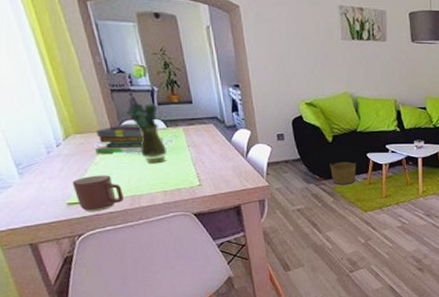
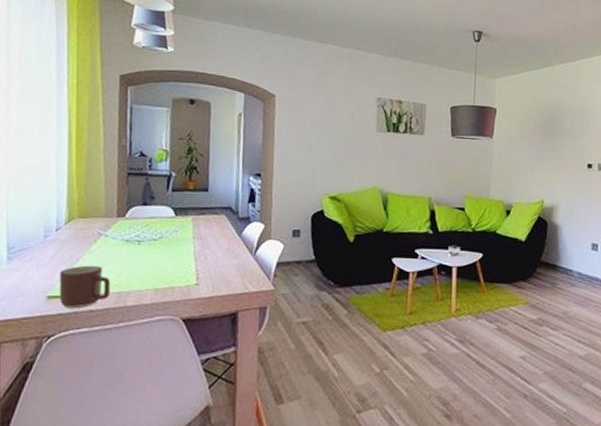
books: present [95,123,164,154] -> none [94,209,169,243]
vase: present [126,101,168,164] -> none [137,185,171,256]
basket: present [330,162,357,186] -> none [347,266,379,296]

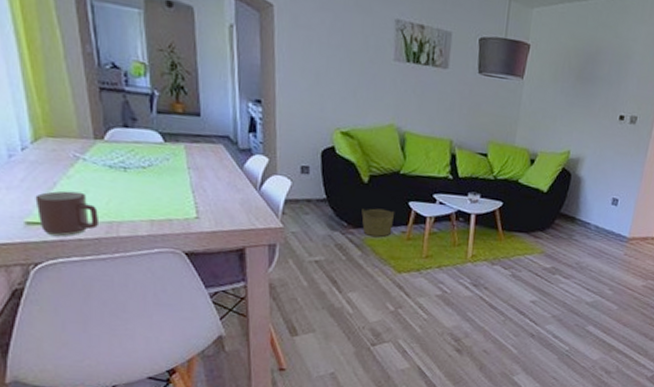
basket: none [347,266,379,296] -> present [361,208,395,238]

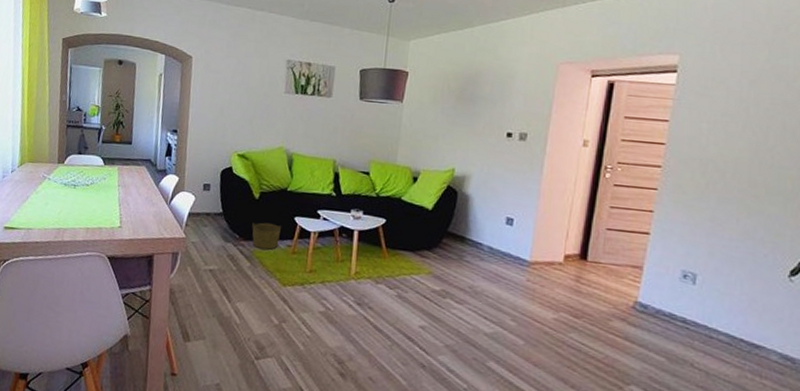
mug: present [35,190,100,237] -> none [13,203,52,239]

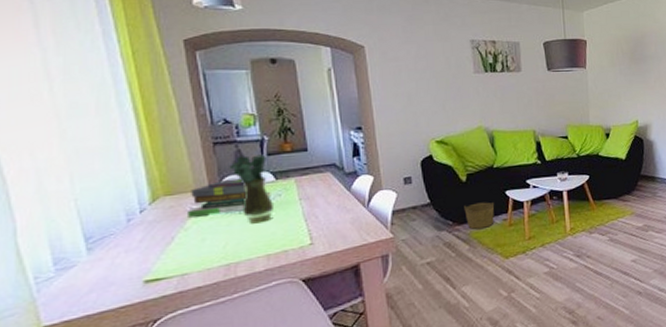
books: none [40,157,99,187] -> present [188,176,271,217]
vase: none [74,137,101,200] -> present [229,153,275,224]

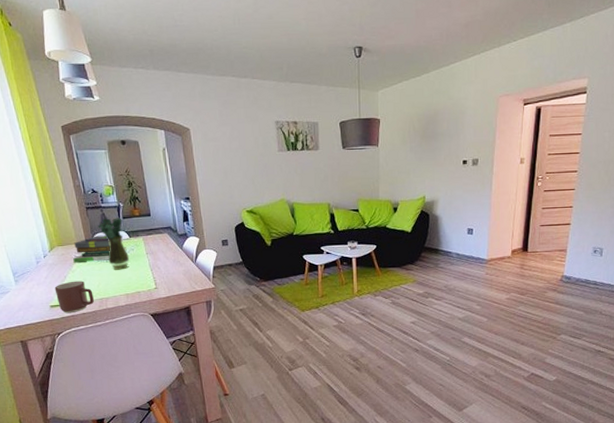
mug: none [153,241,218,290] -> present [54,280,95,313]
basket: present [464,202,495,230] -> none [269,263,294,286]

